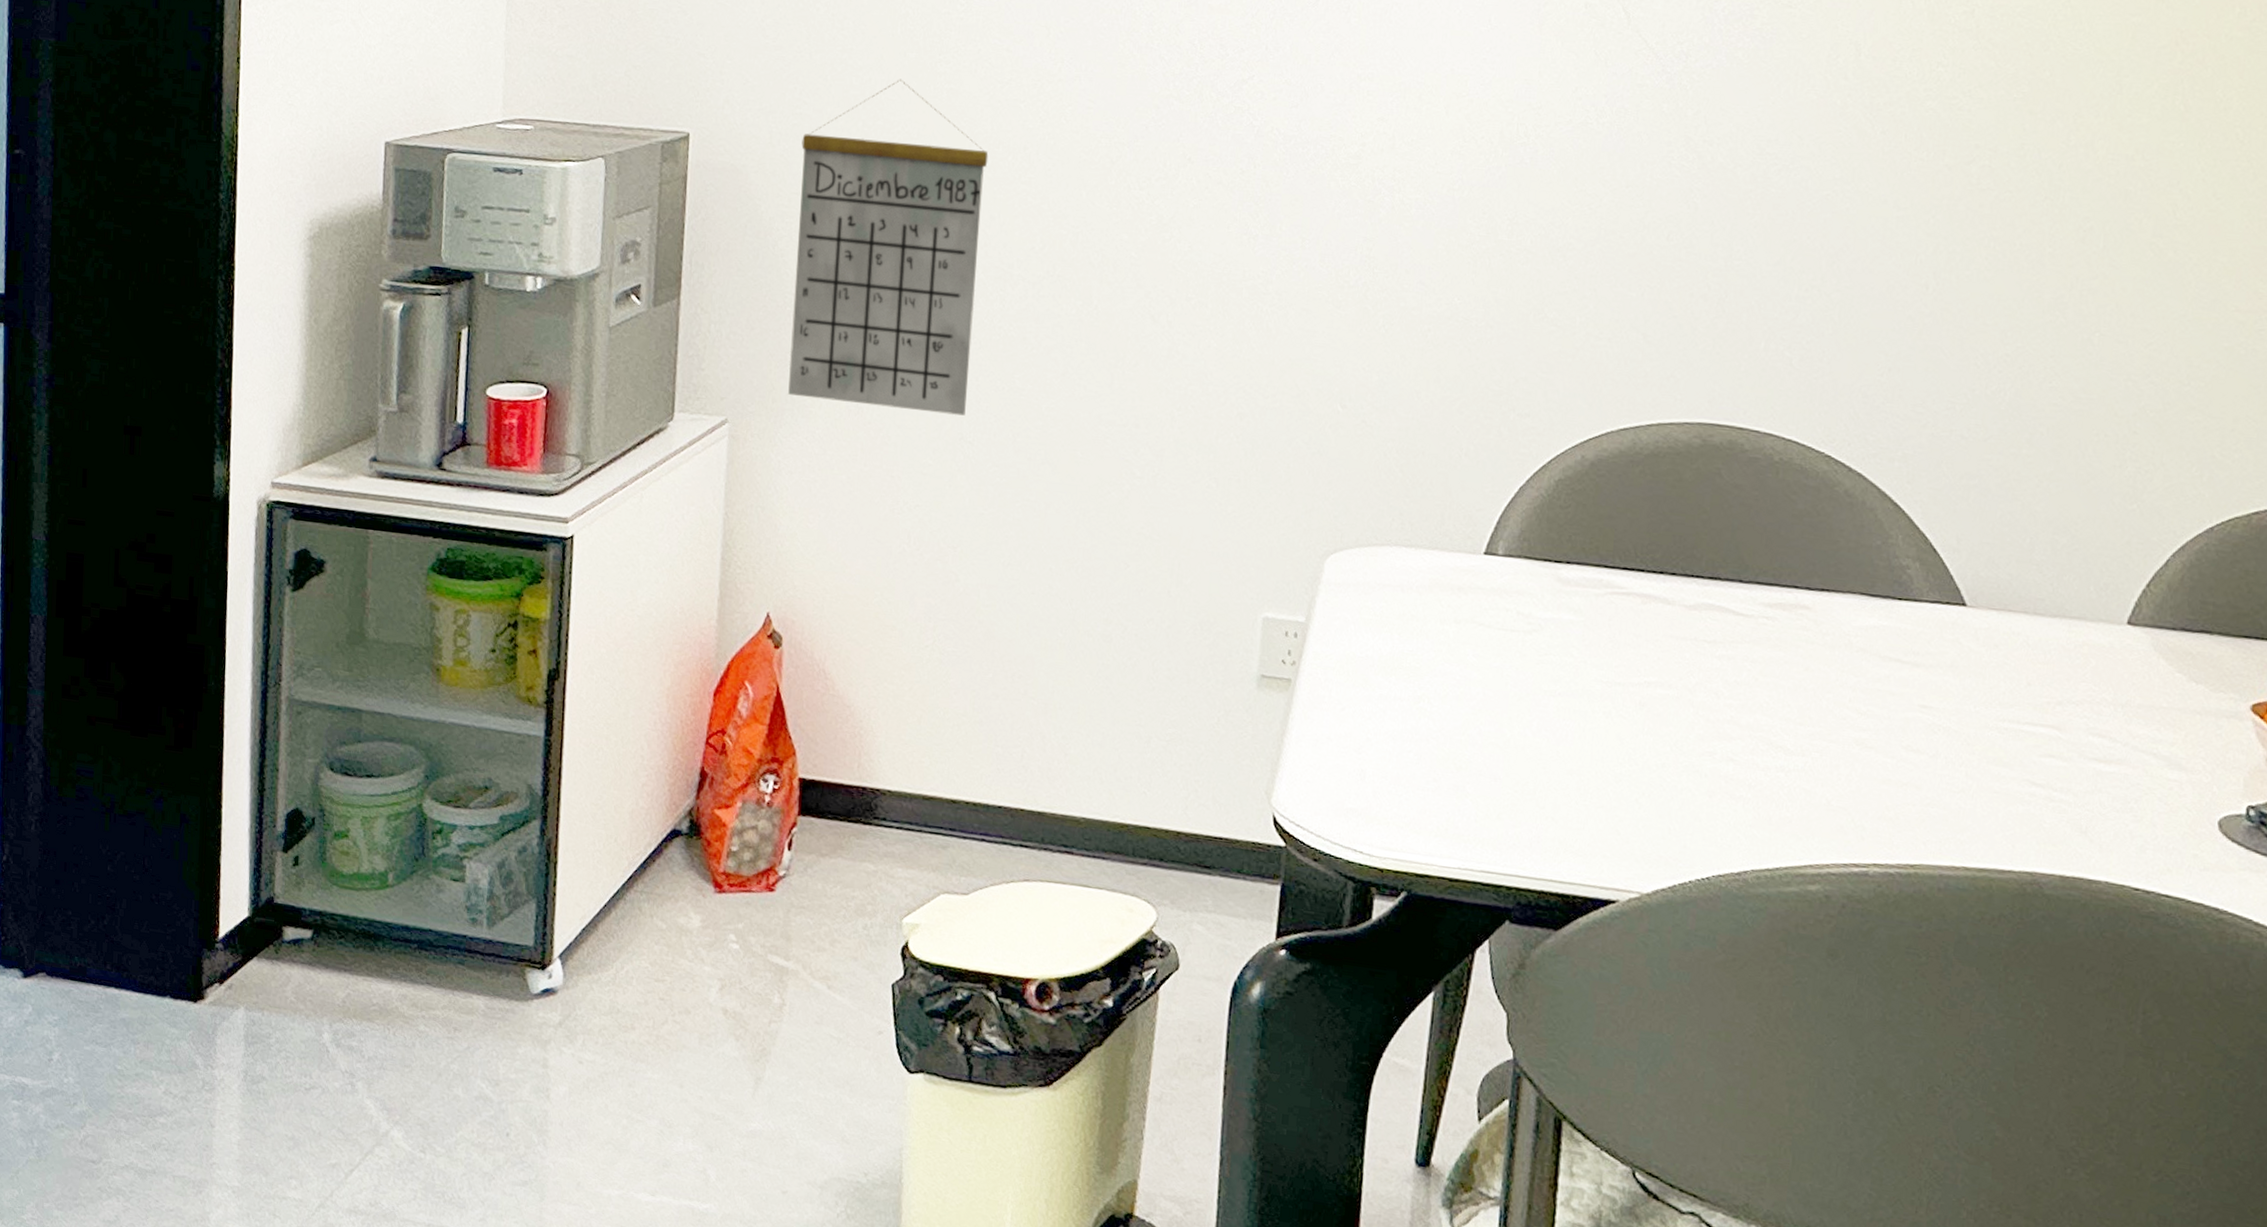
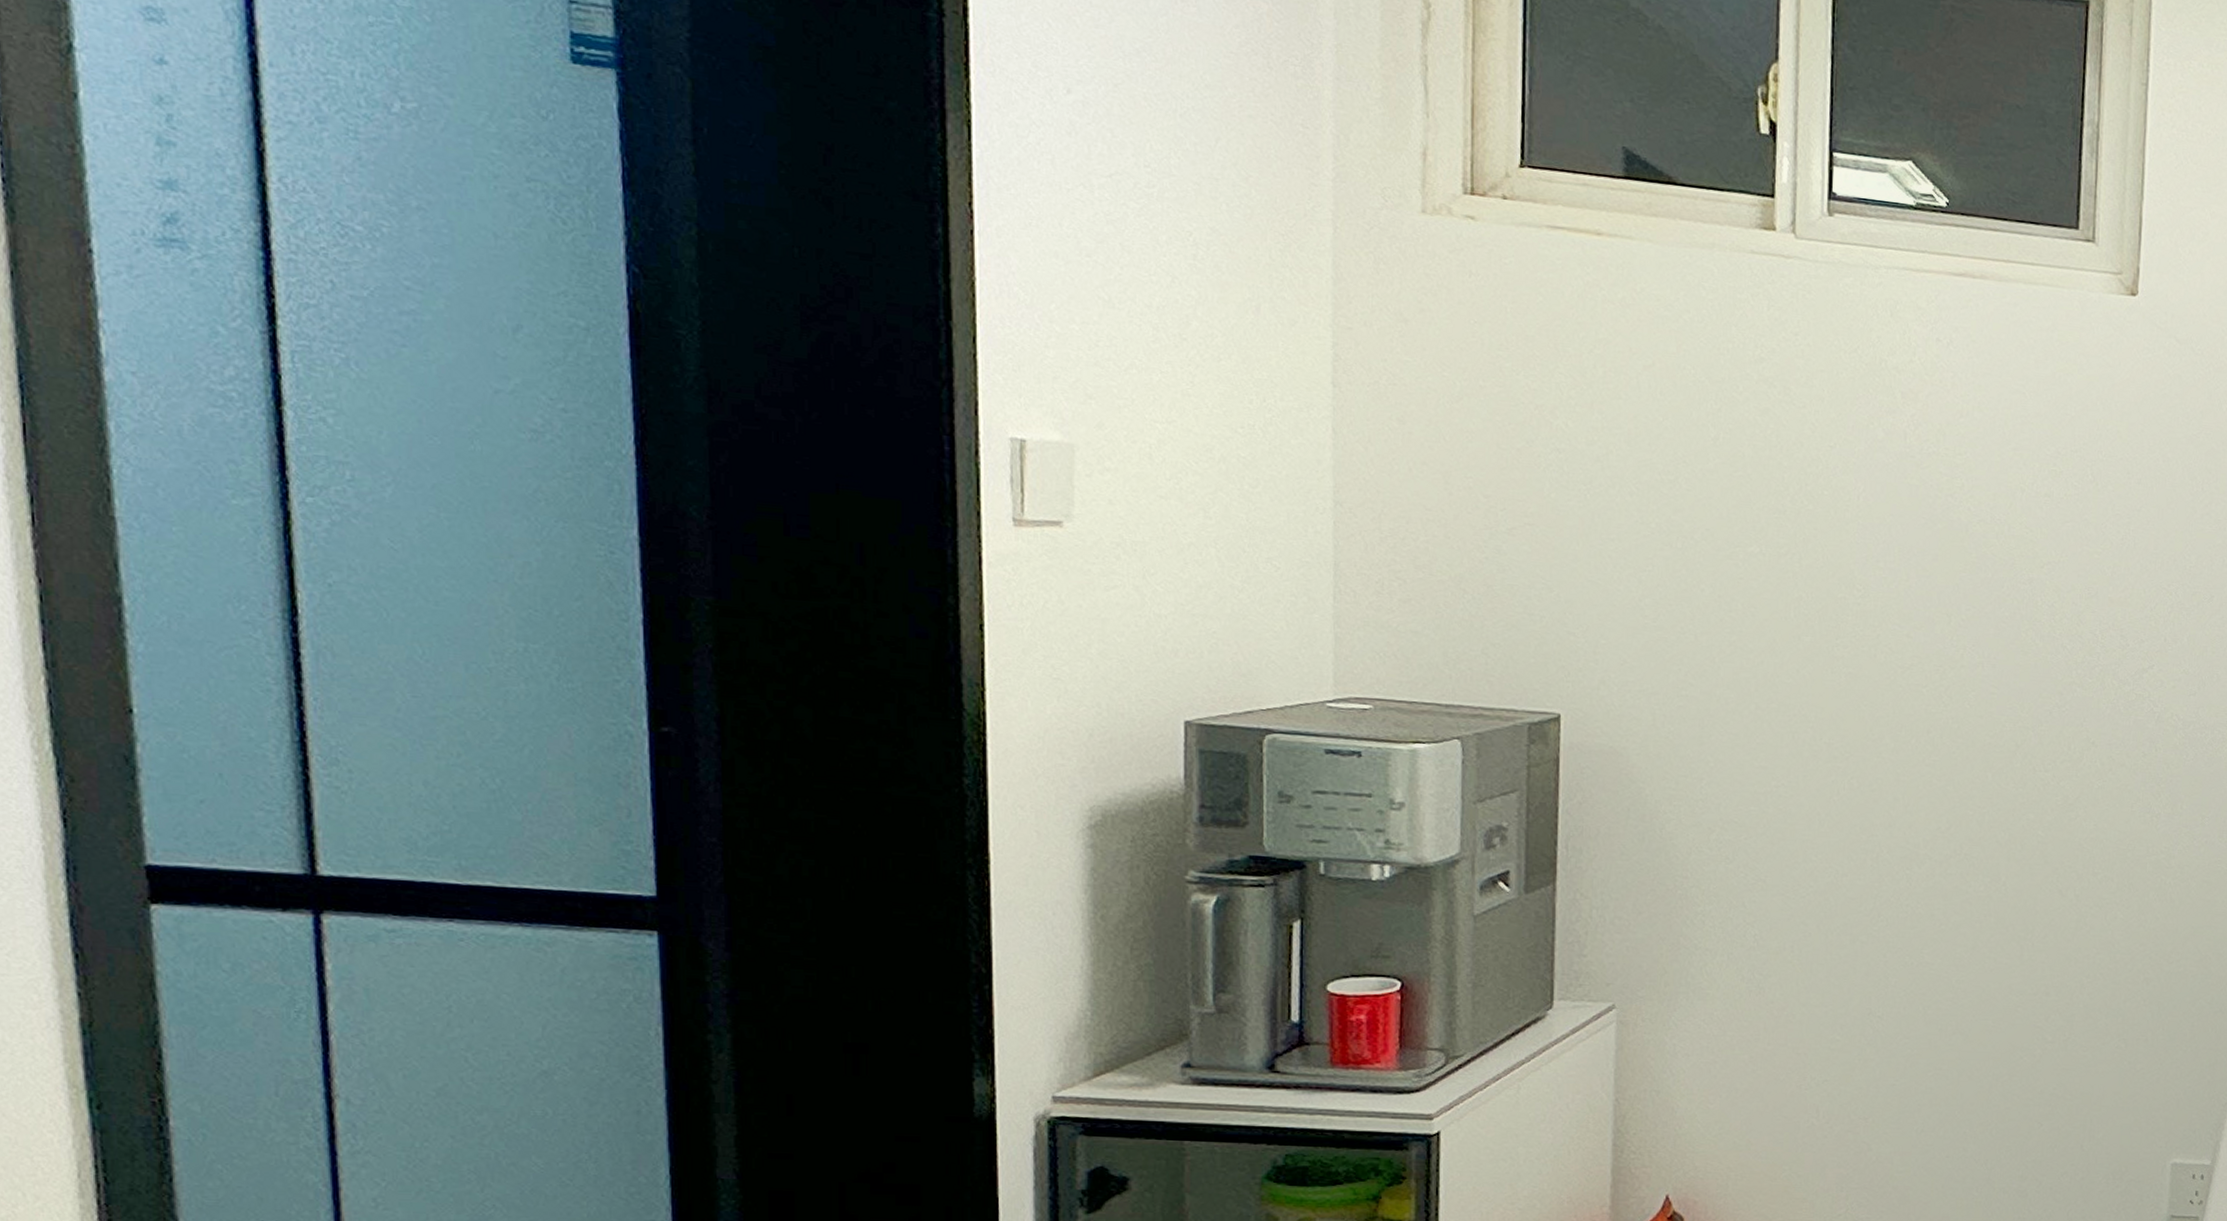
calendar: present [788,79,989,416] -> none [1682,662,1891,991]

